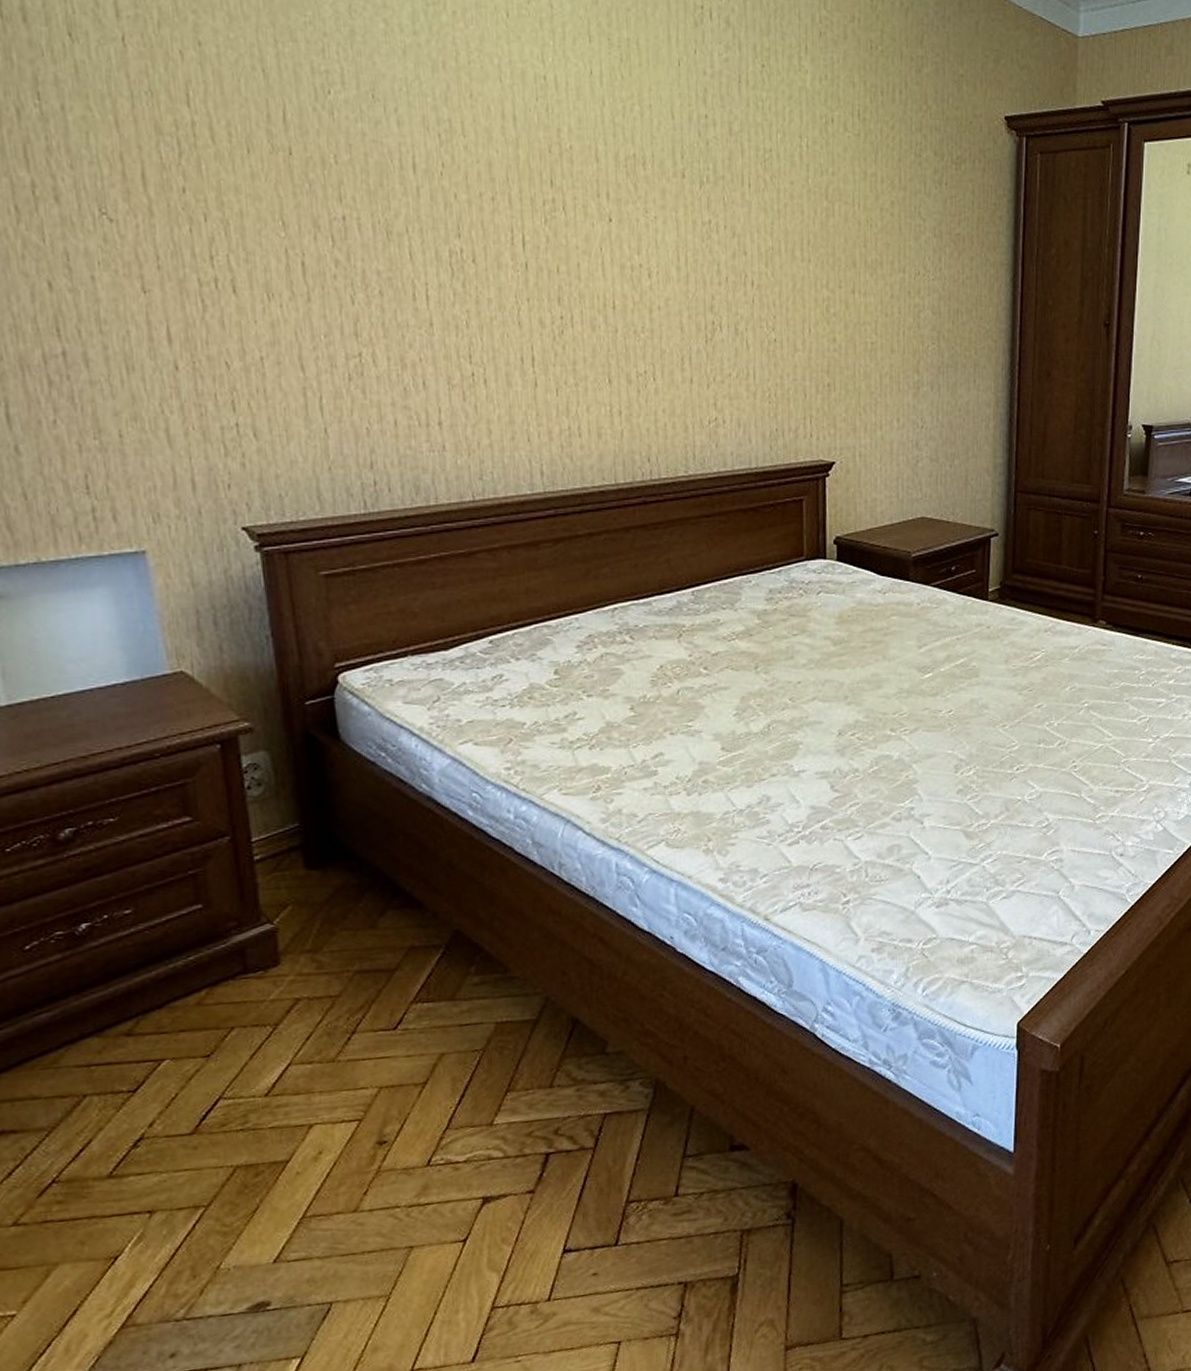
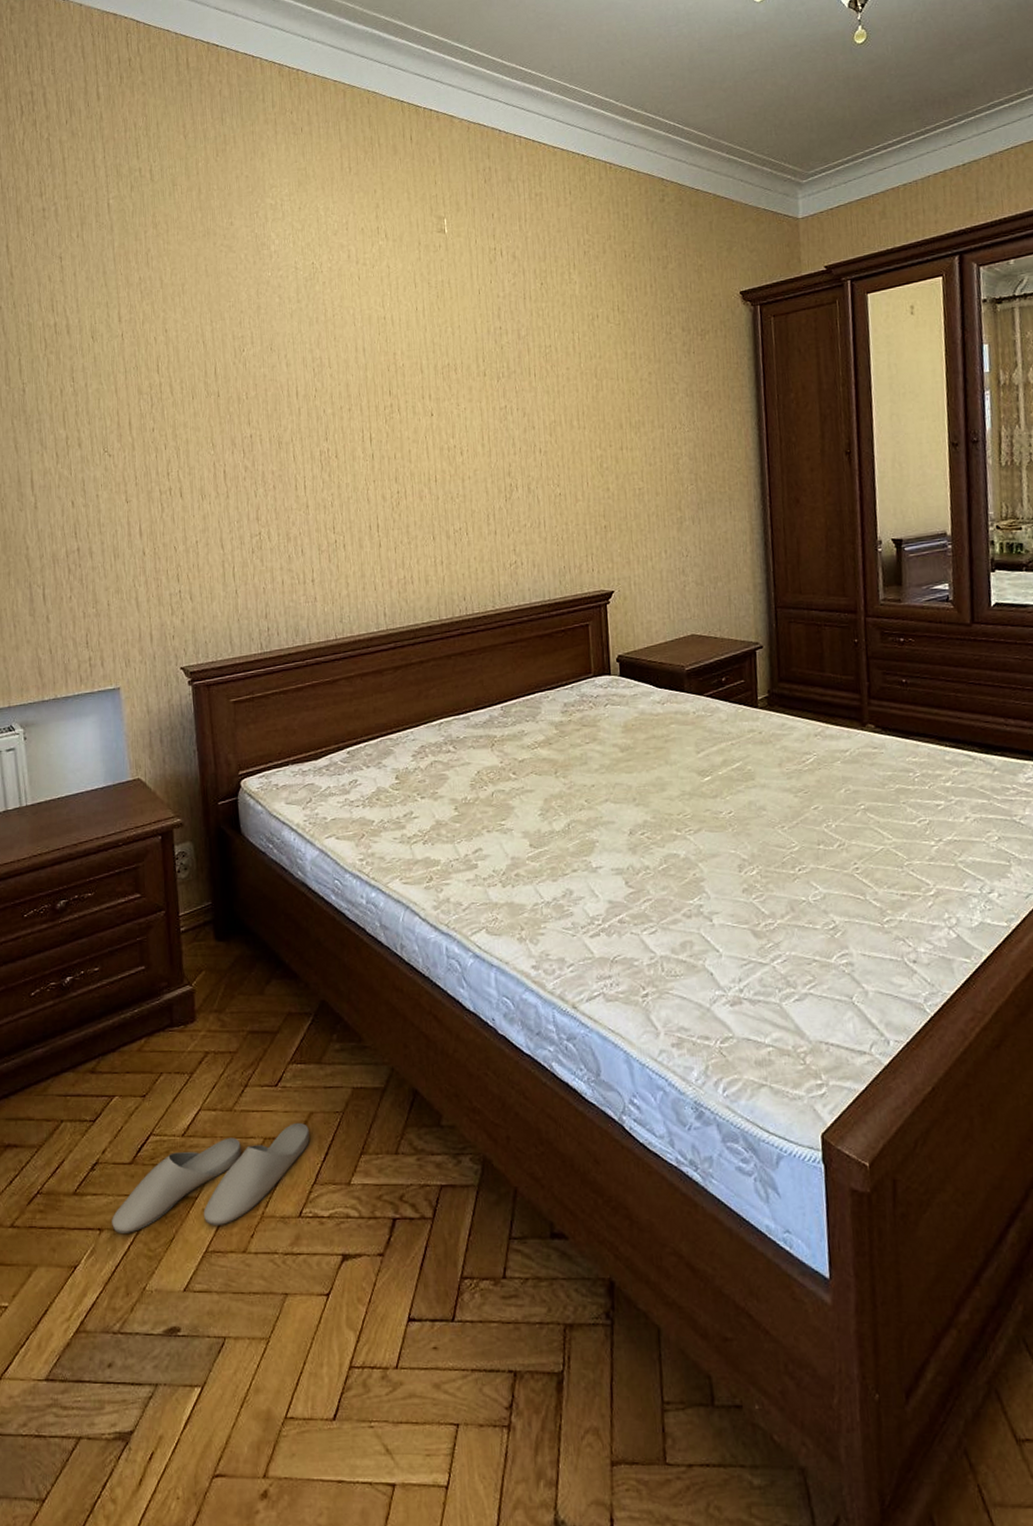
slippers: none [167,1065,440,1213] -> present [112,1122,309,1233]

